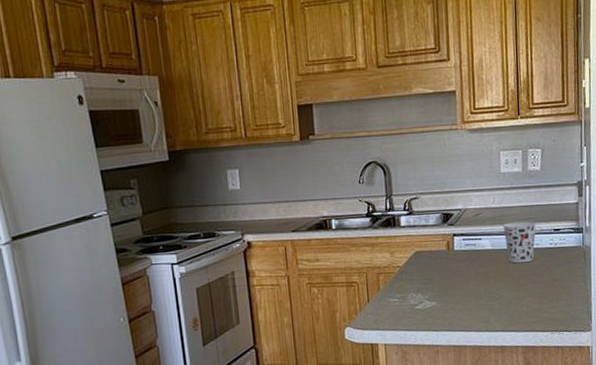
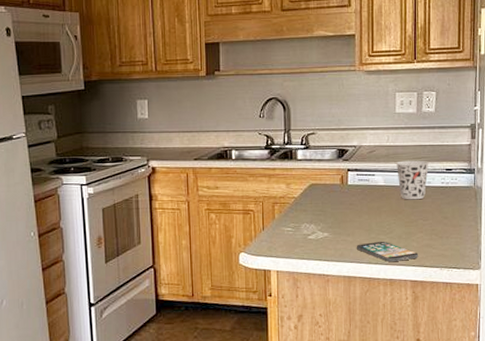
smartphone: none [465,307,530,328] -> present [356,241,419,262]

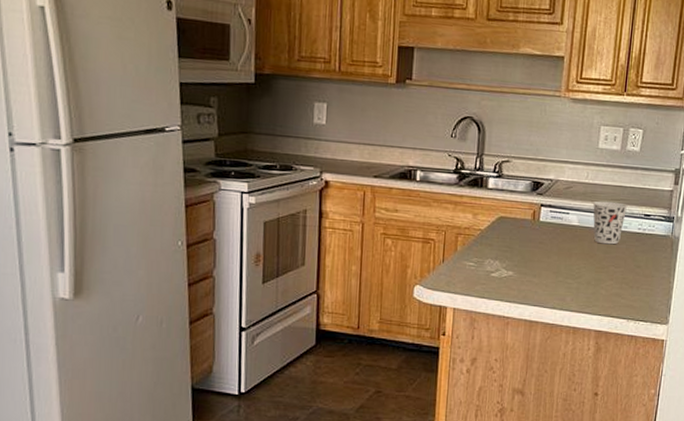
smartphone: present [356,241,419,262] -> none [541,285,607,309]

